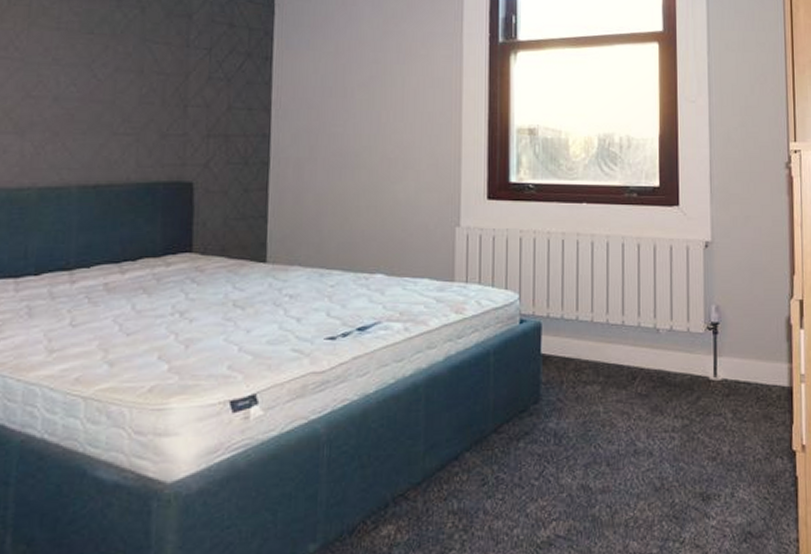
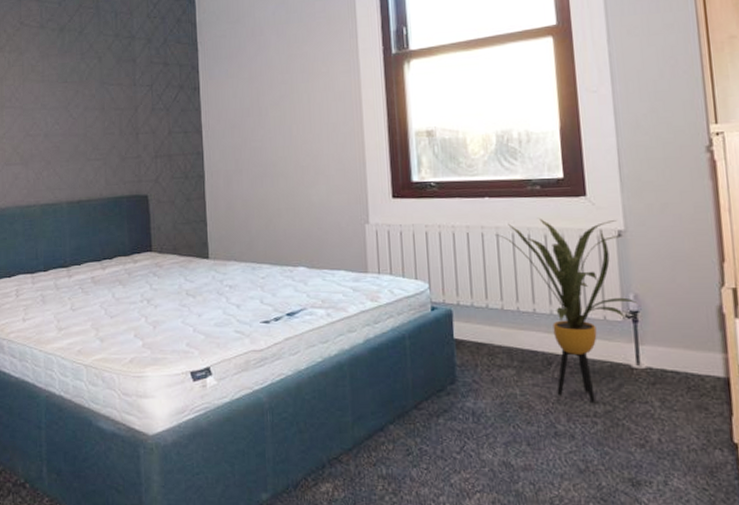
house plant: none [589,228,719,418] -> present [494,219,638,404]

